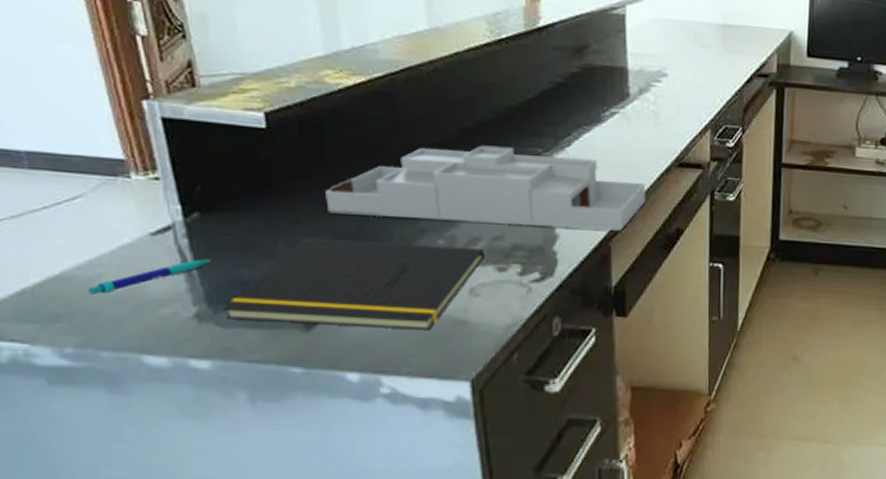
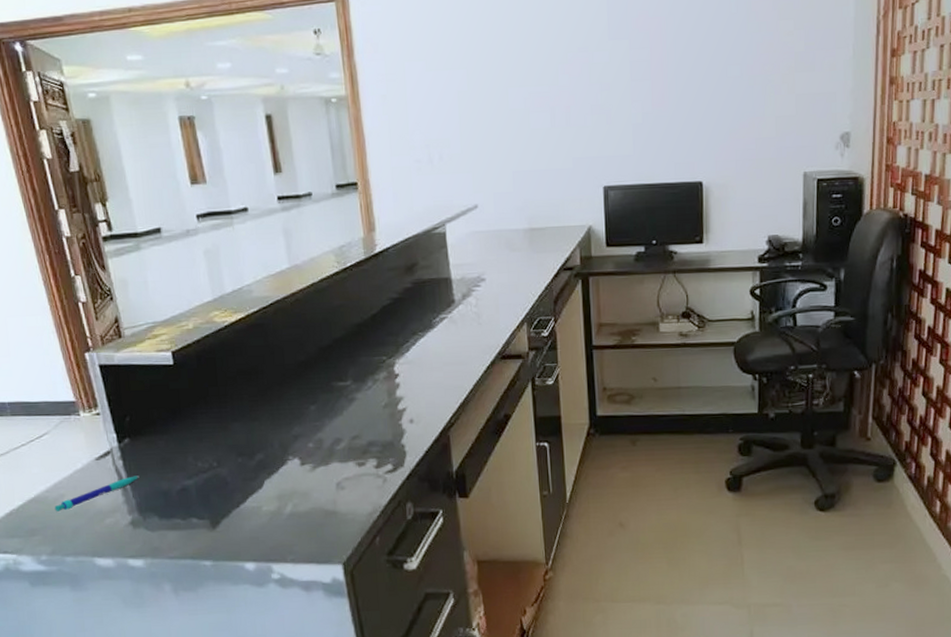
notepad: present [223,237,485,331] -> none [150,448,347,524]
desk organizer: present [325,145,646,231] -> none [220,358,476,429]

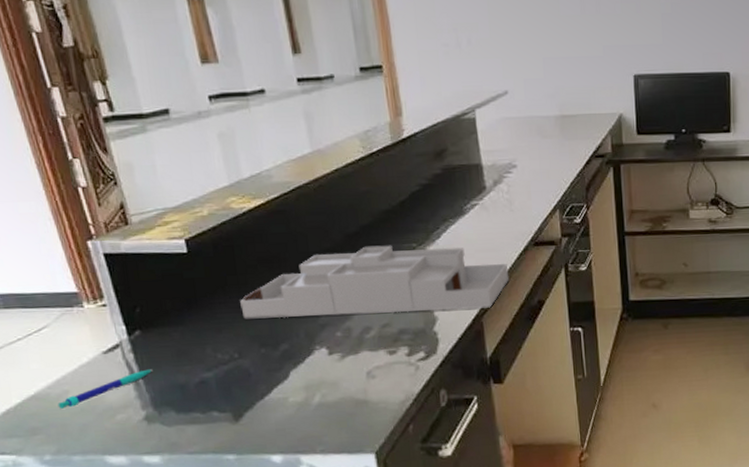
desk organizer: none [220,358,476,429] -> present [240,245,510,319]

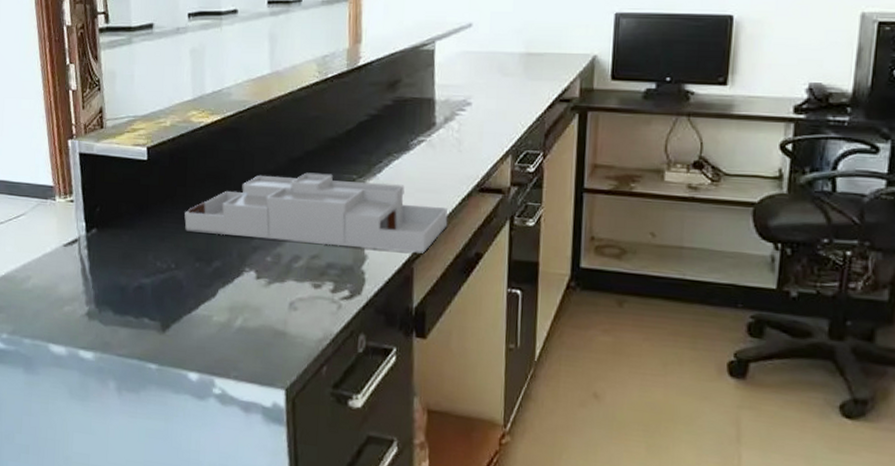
pen: present [58,369,153,409] -> none [20,267,101,293]

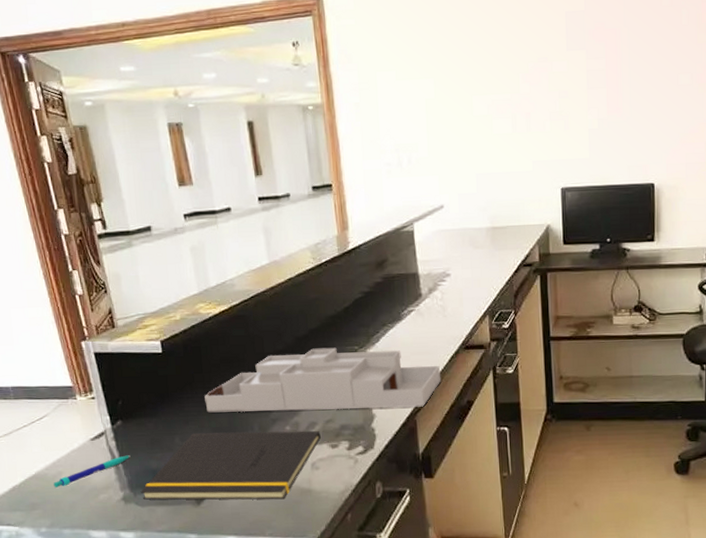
pen: none [20,267,101,293] -> present [53,455,131,488]
notepad: none [105,251,304,339] -> present [140,430,321,500]

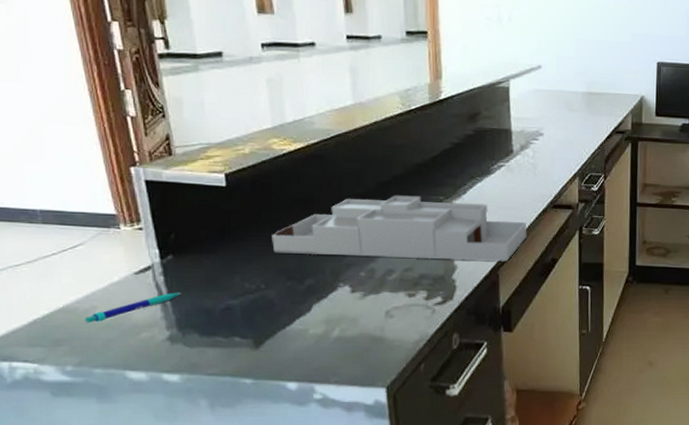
notepad: present [140,430,321,500] -> none [190,273,398,347]

